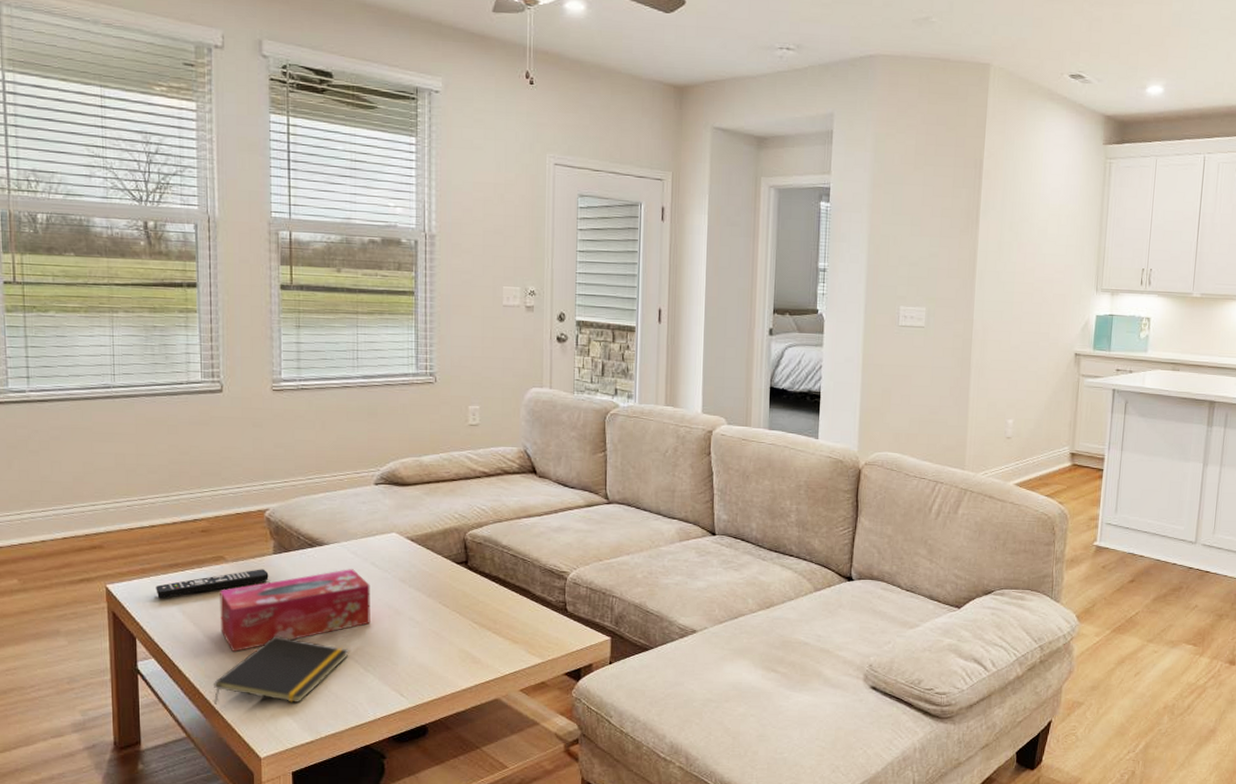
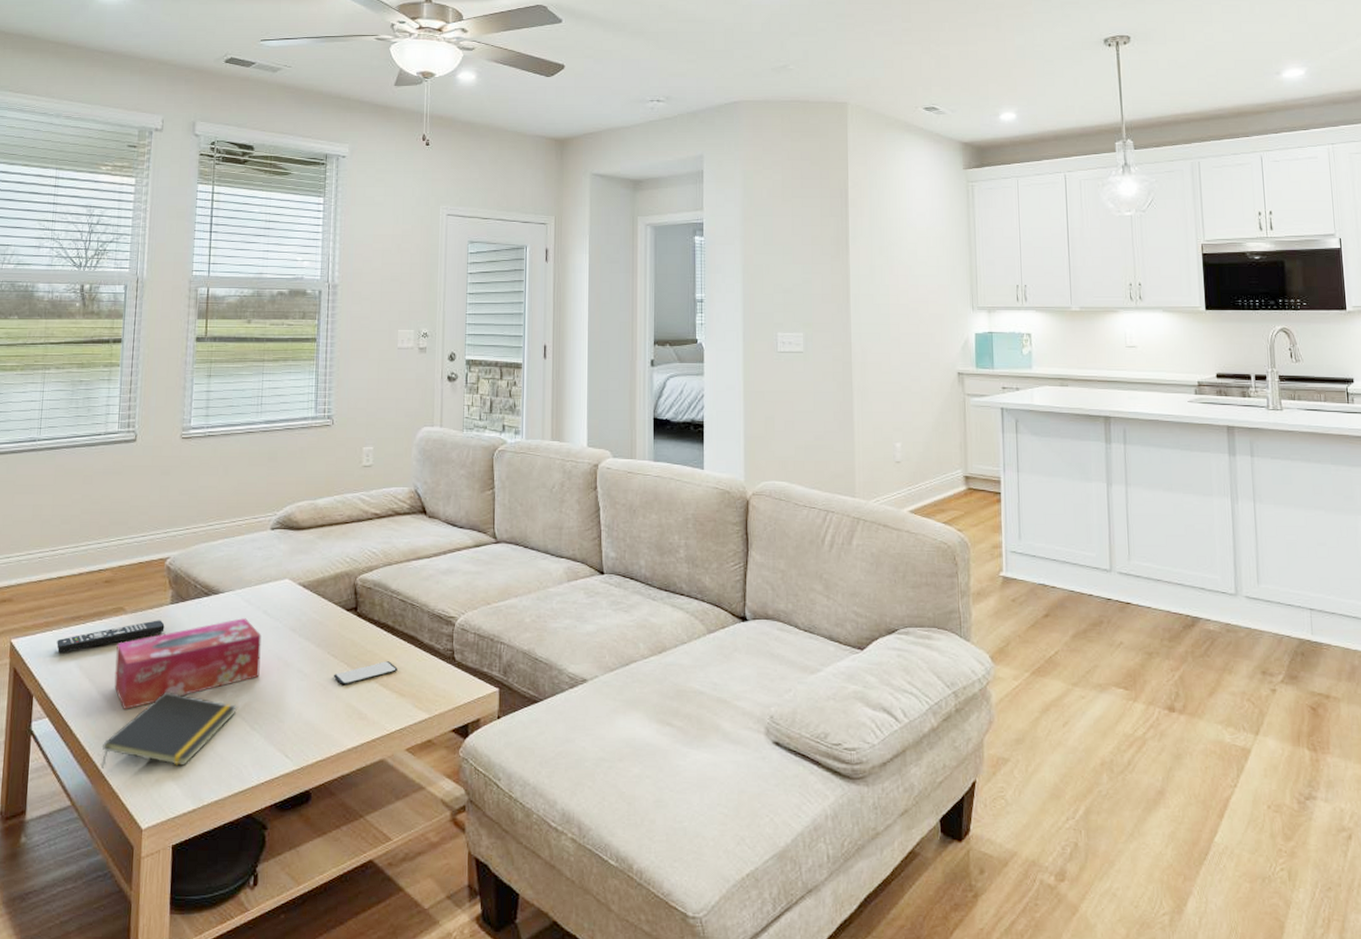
smartphone: none [445,611,510,633] -> present [333,661,398,686]

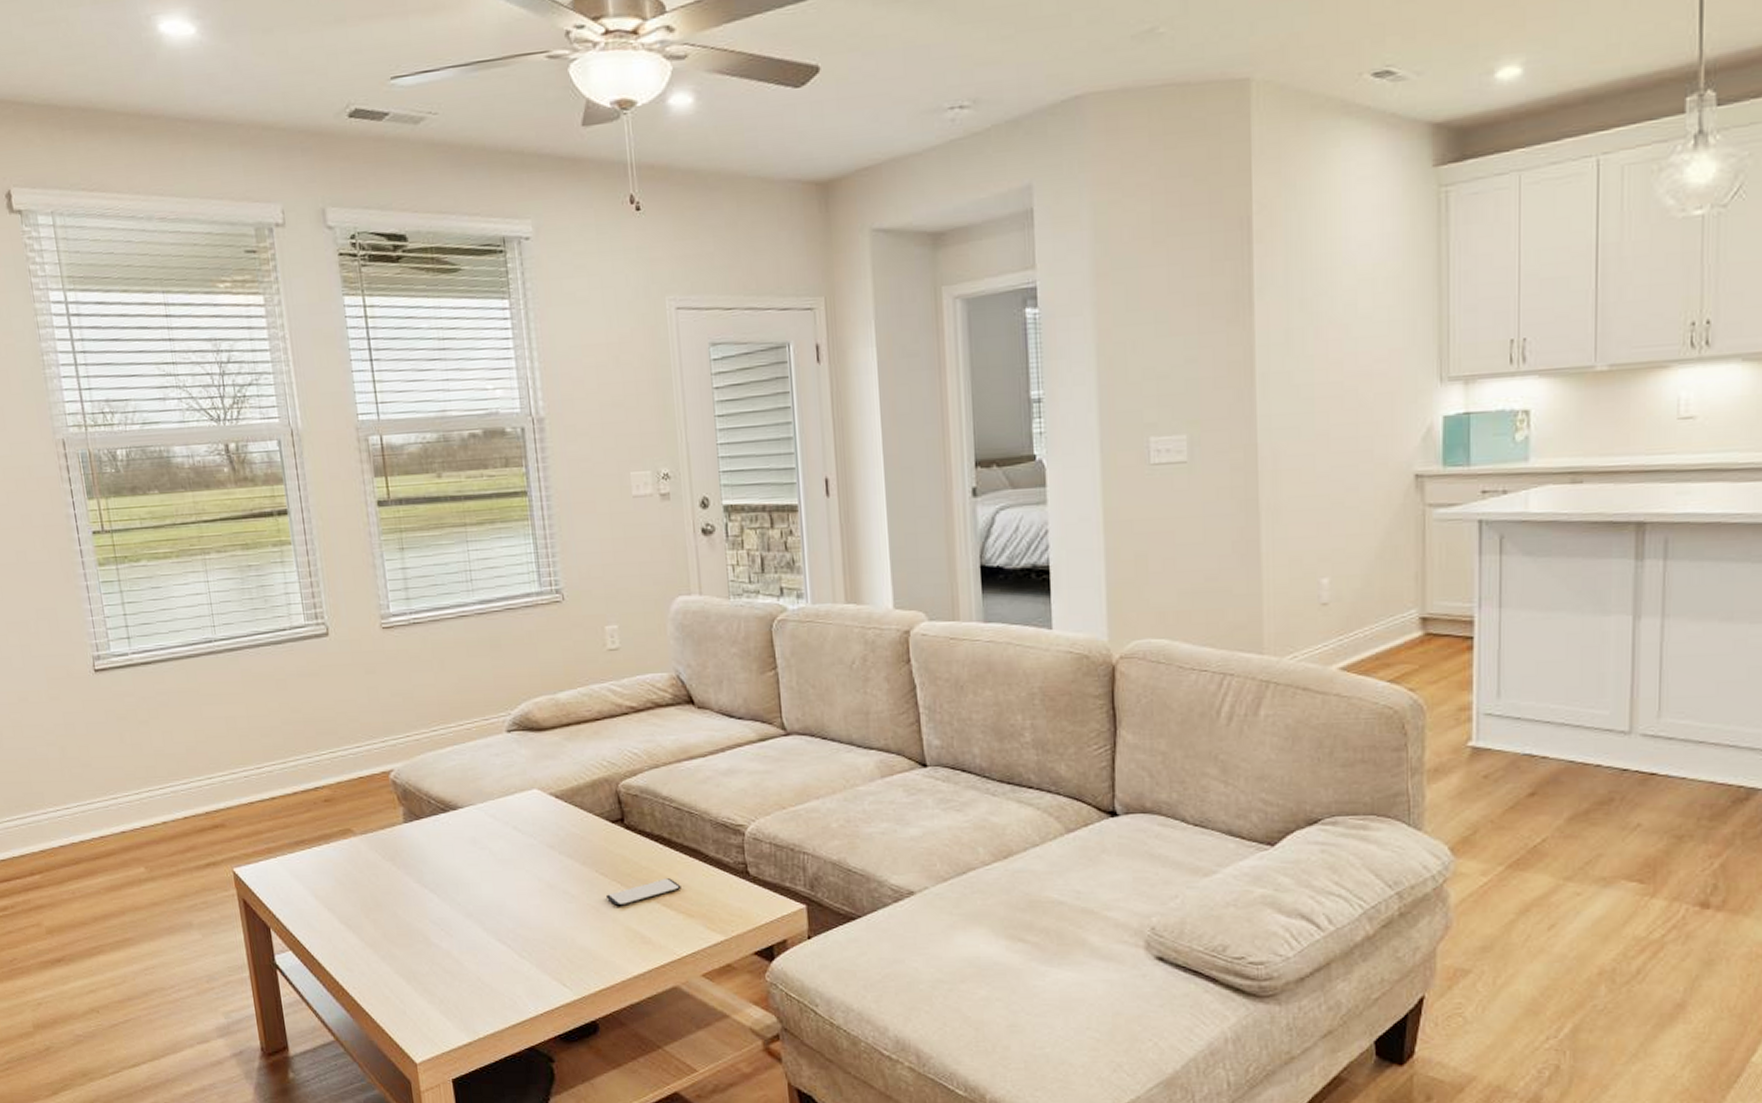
remote control: present [57,620,165,654] -> none [284,841,402,882]
notepad: present [100,691,237,768] -> none [356,919,500,1002]
tissue box: present [114,618,262,709] -> none [351,836,520,940]

